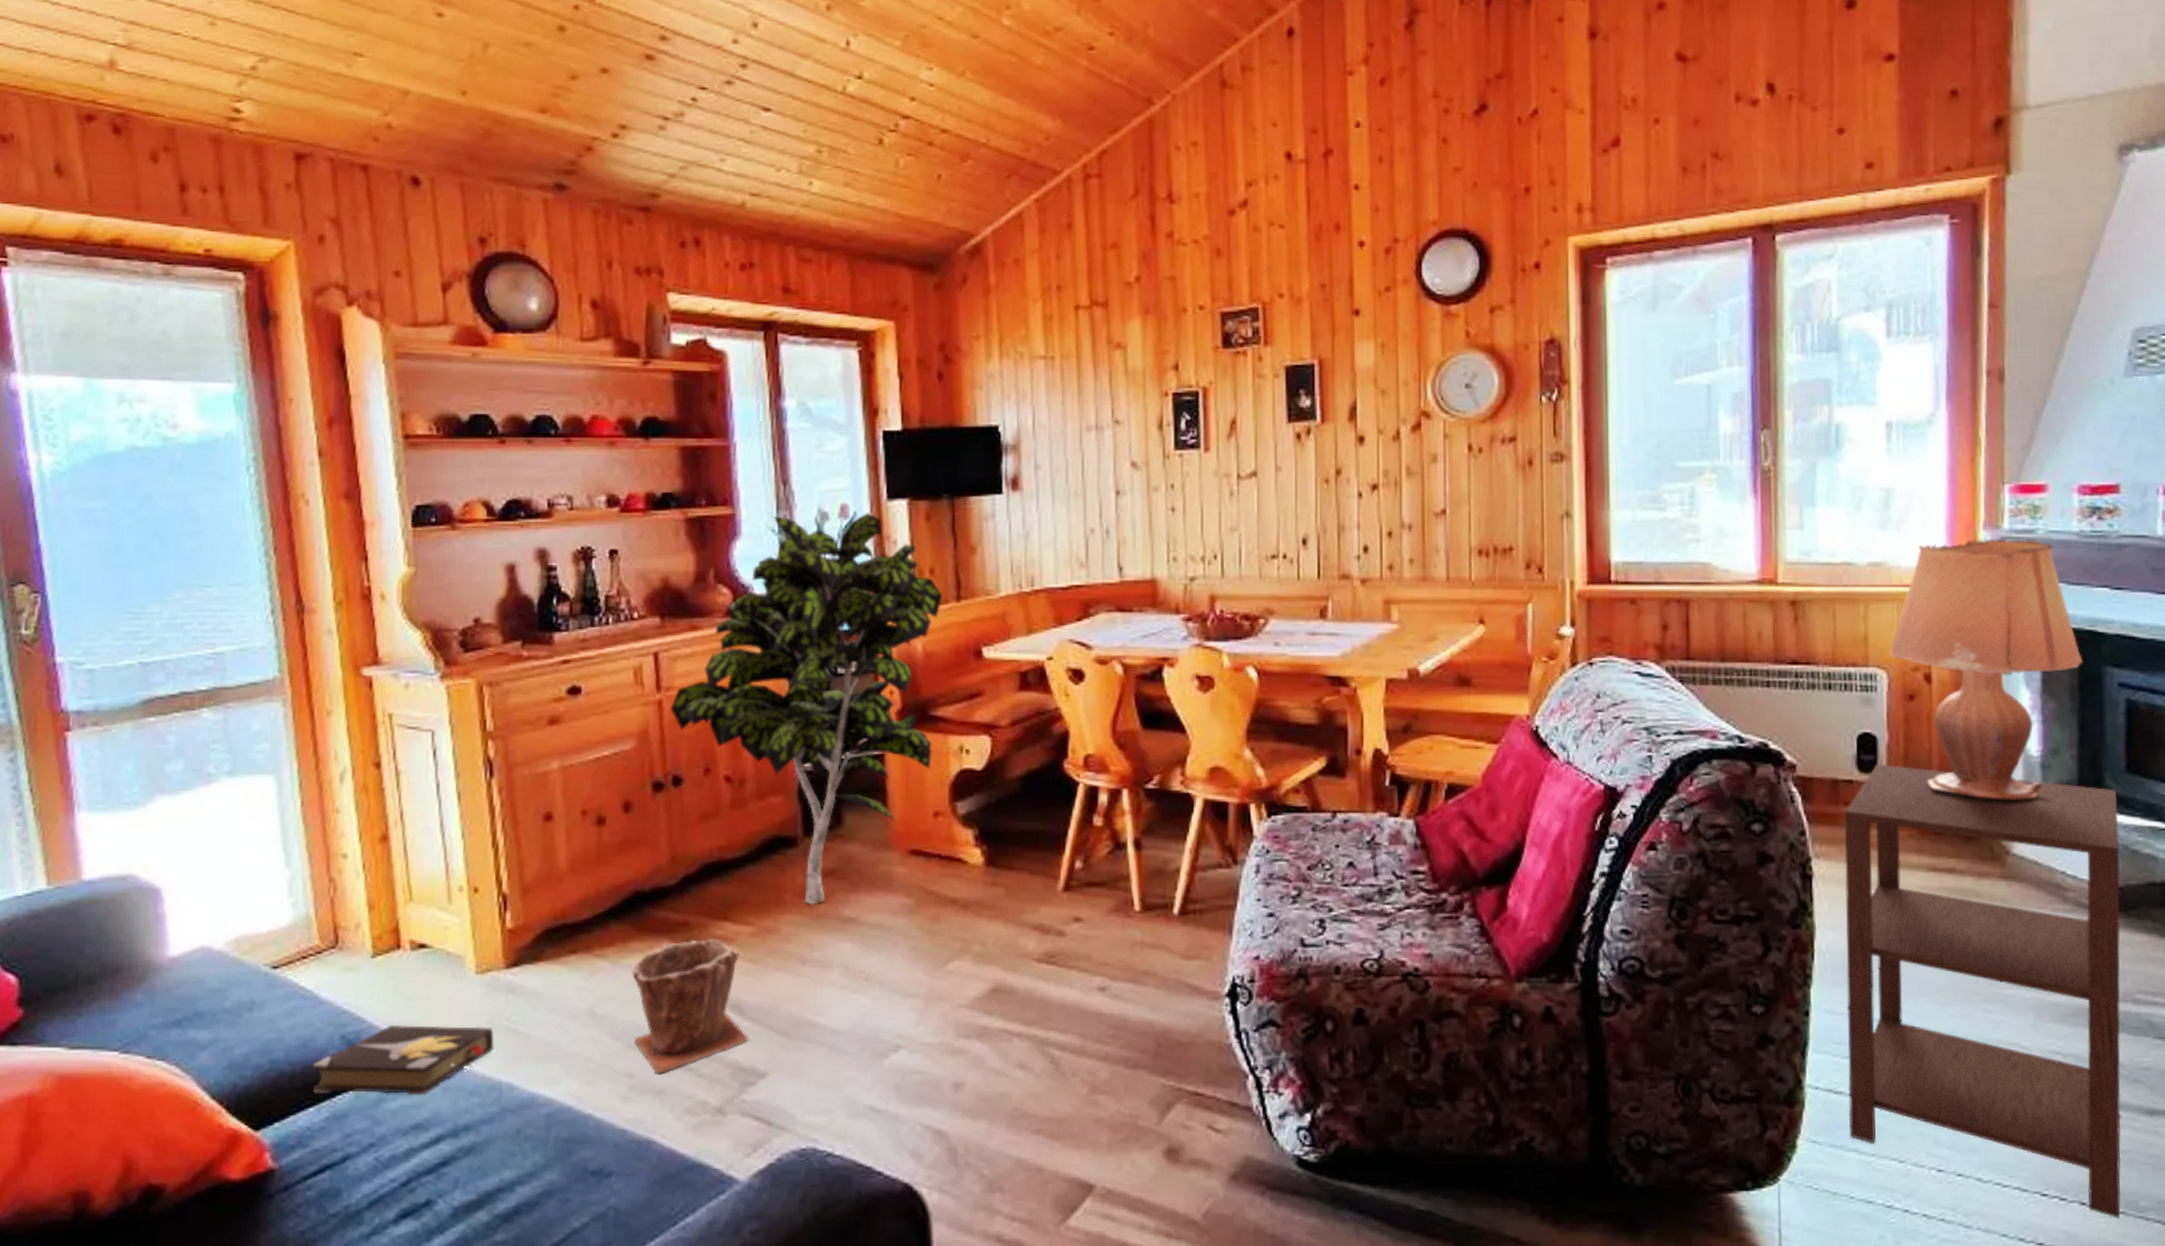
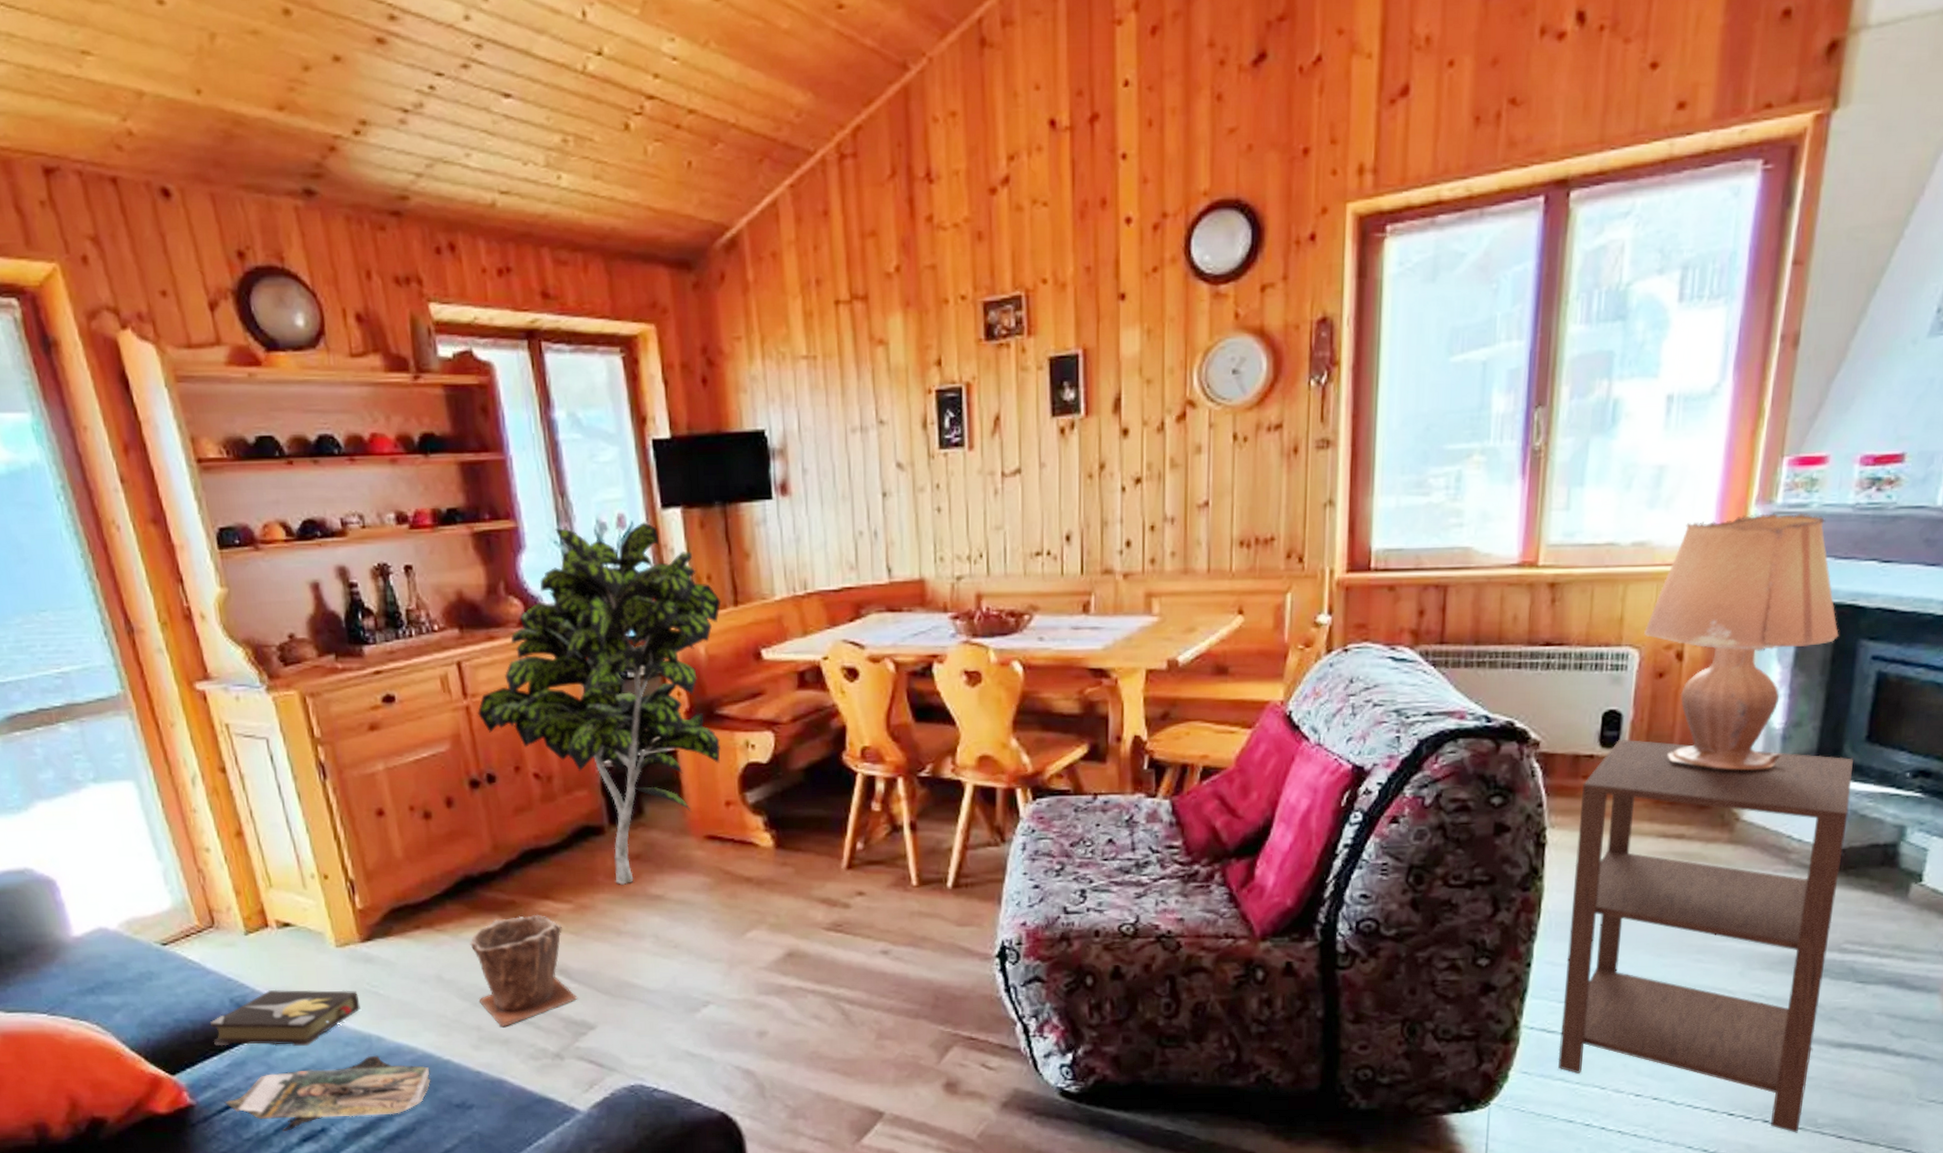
magazine: none [313,1108,566,1204] -> present [224,1055,431,1131]

